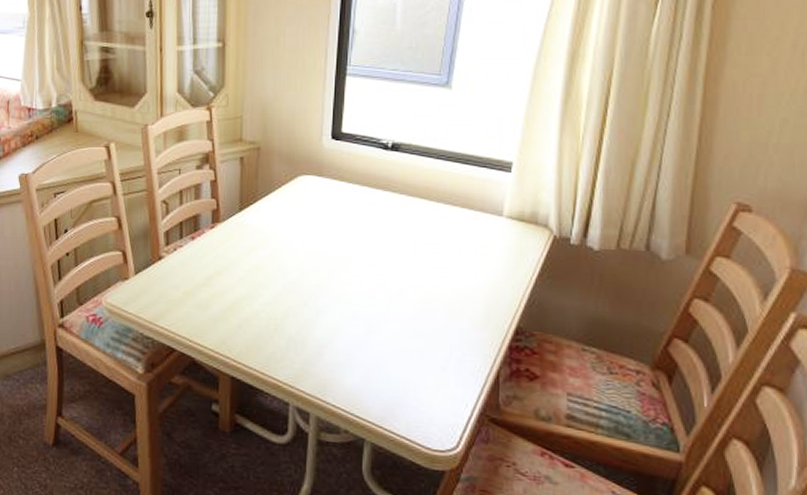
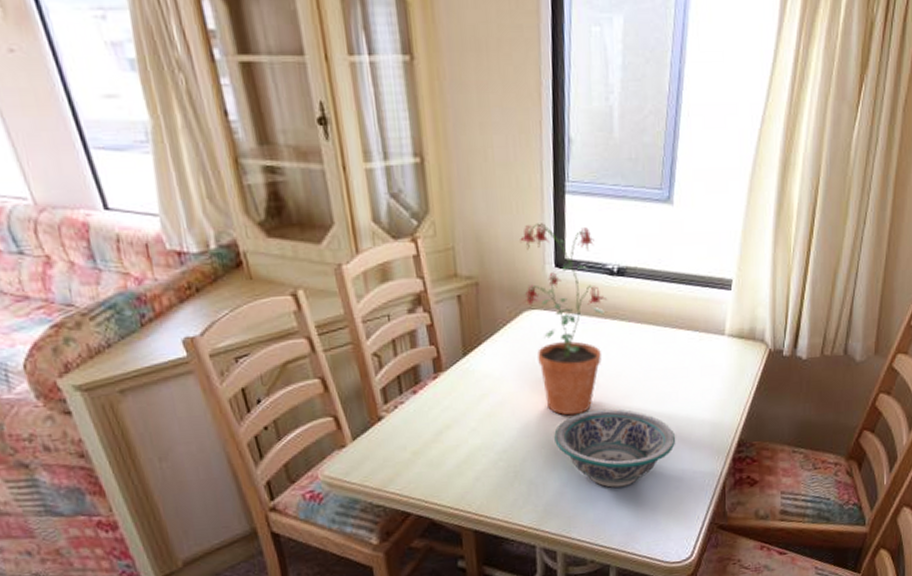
potted plant: none [299,100,379,278] -> present [520,223,607,416]
bowl: none [317,275,445,358] -> present [554,409,676,488]

